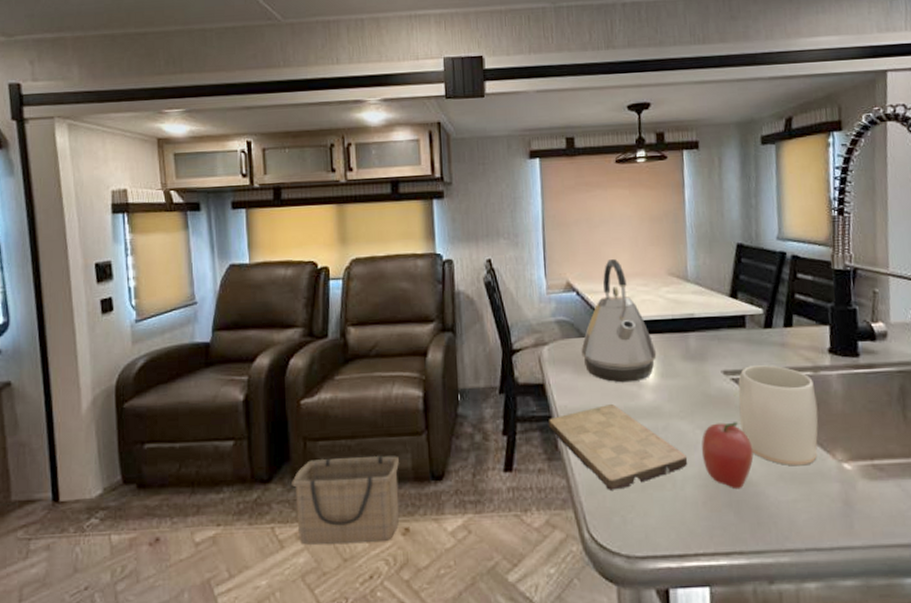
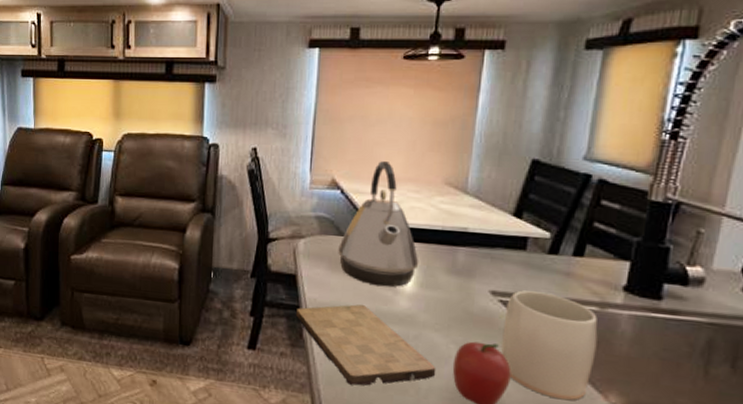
basket: present [292,456,400,544] -> none [60,308,152,387]

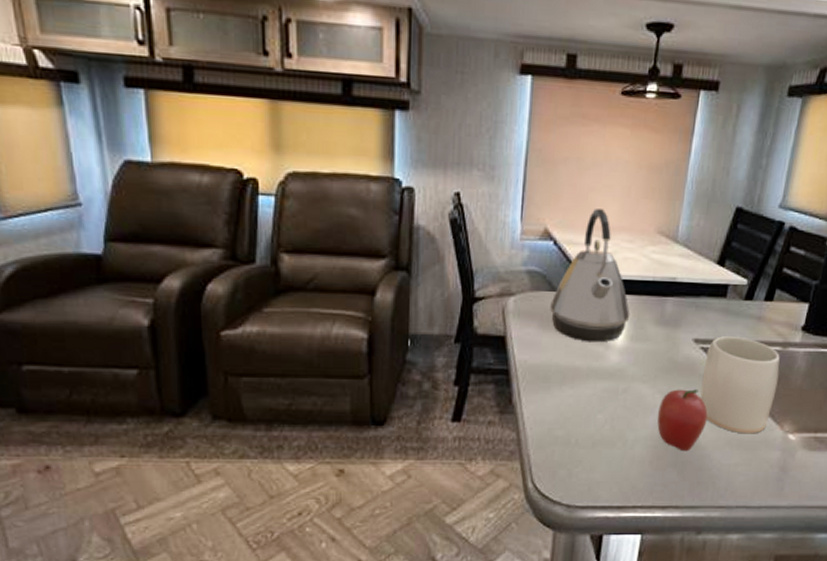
cutting board: present [296,304,436,386] -> none [505,363,643,445]

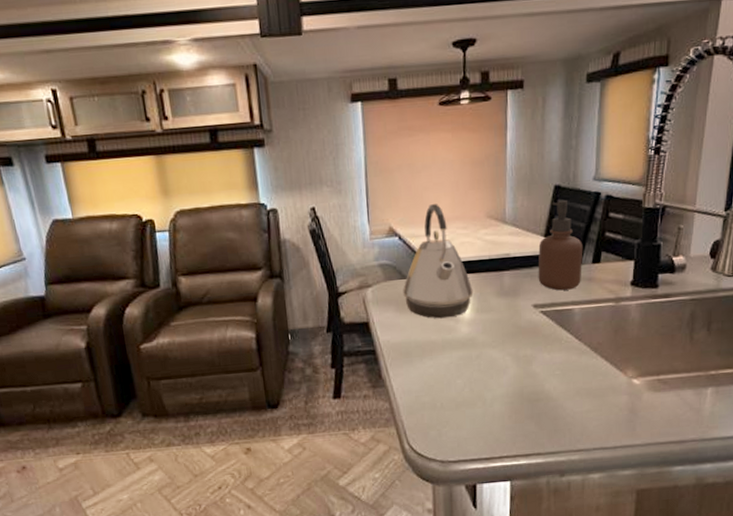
fruit: present [657,389,708,452] -> none [509,348,555,405]
mug: present [700,335,780,434] -> none [545,297,616,384]
soap dispenser: none [703,224,758,327] -> present [538,199,583,291]

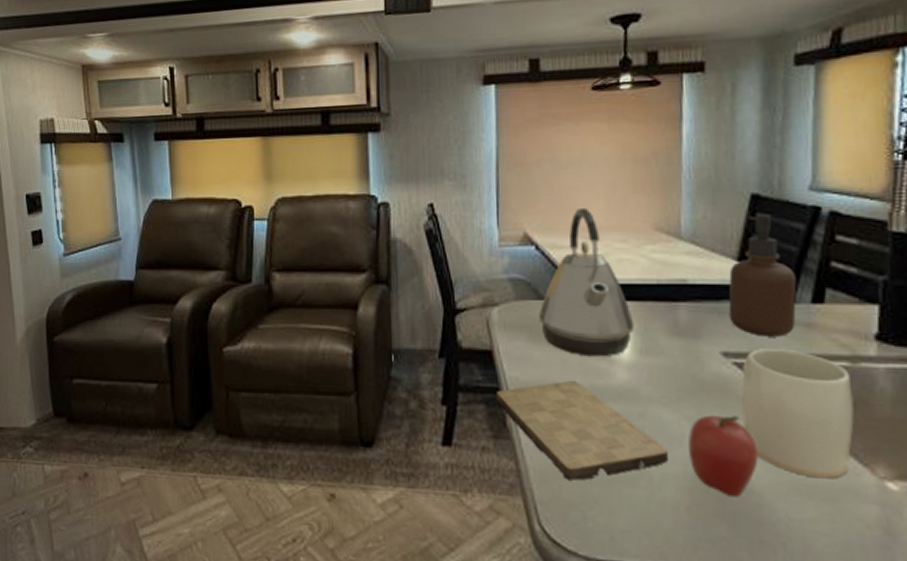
cutting board: none [373,338,497,410] -> present [496,381,669,481]
fruit: none [509,348,555,405] -> present [687,415,758,498]
mug: none [545,297,616,384] -> present [741,347,854,479]

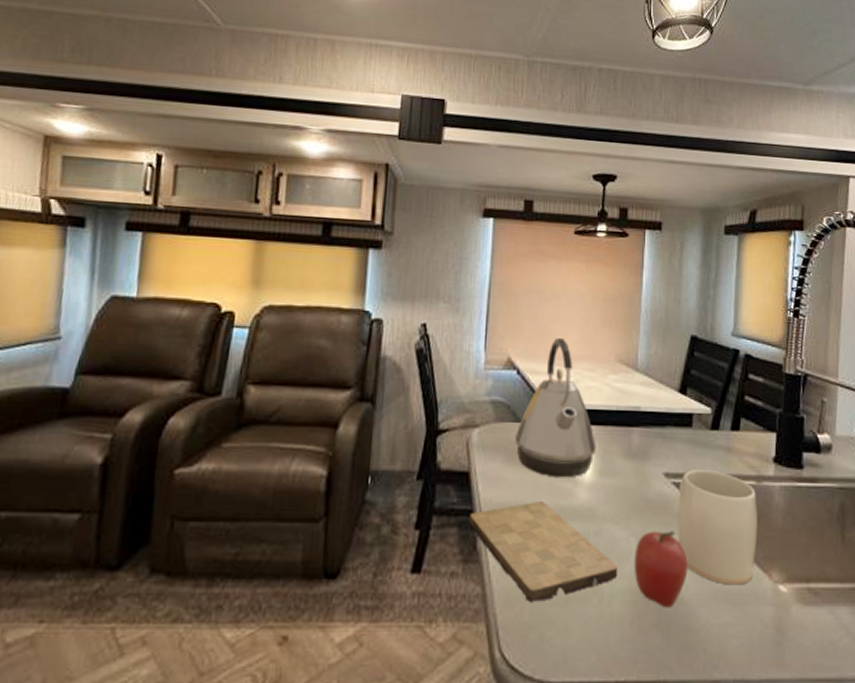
soap dispenser: present [728,213,797,337] -> none [671,352,721,459]

